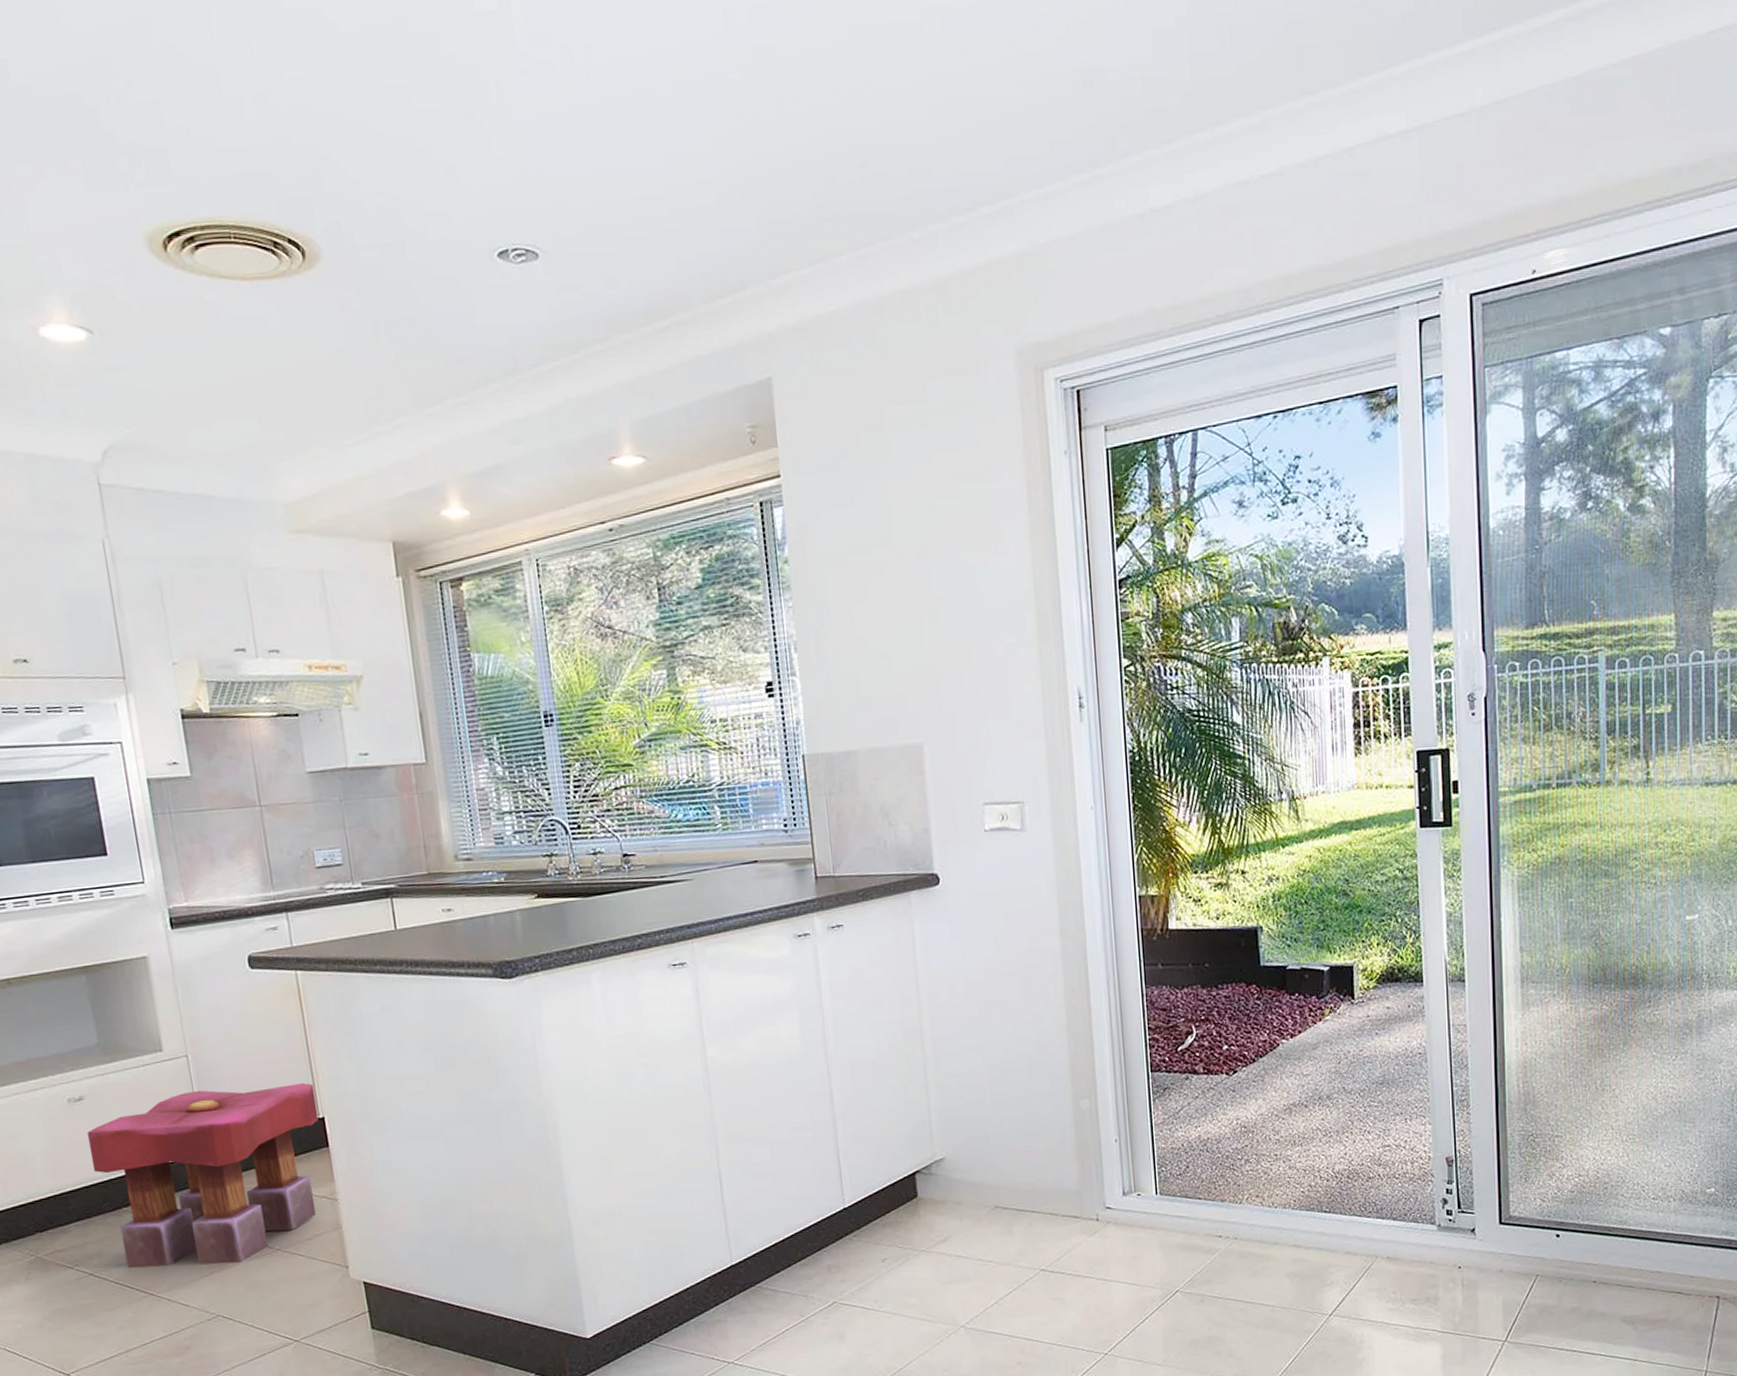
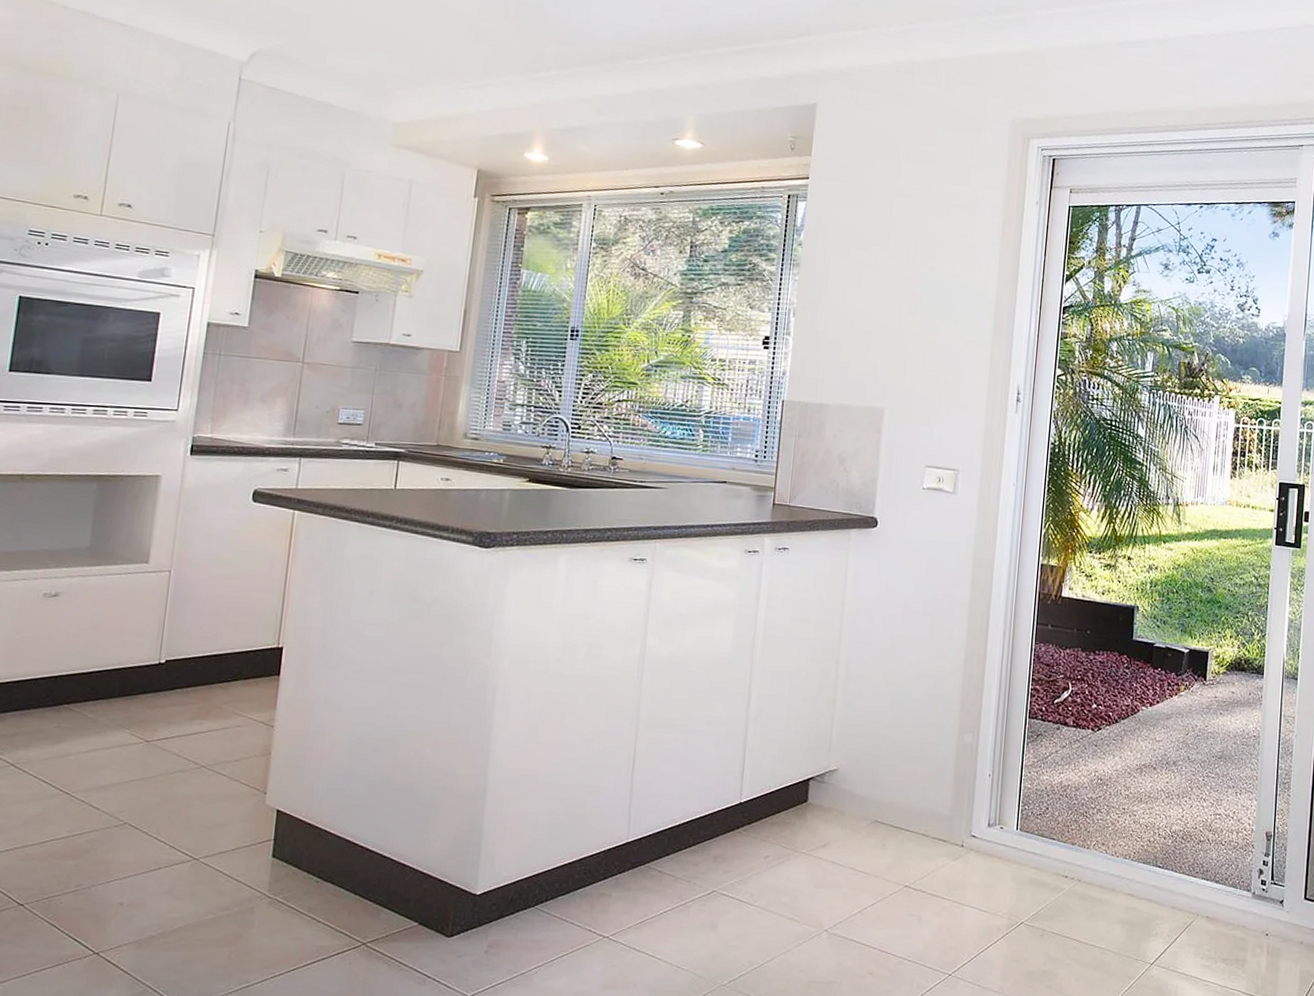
stool: present [86,1083,319,1269] -> none [47,604,281,774]

